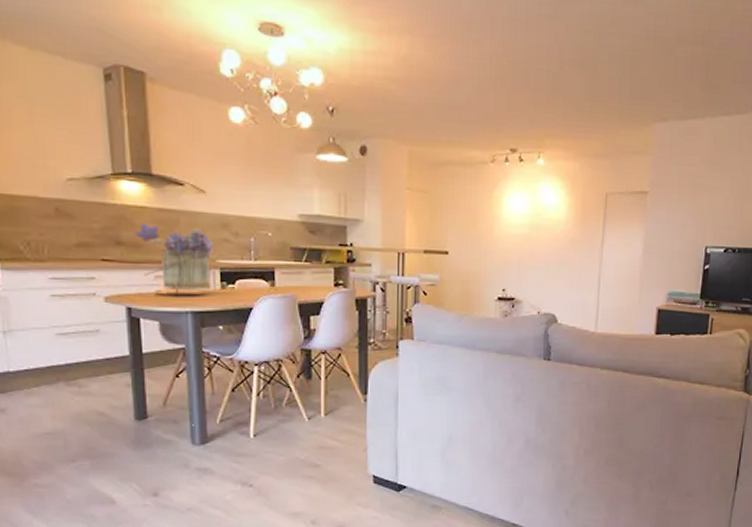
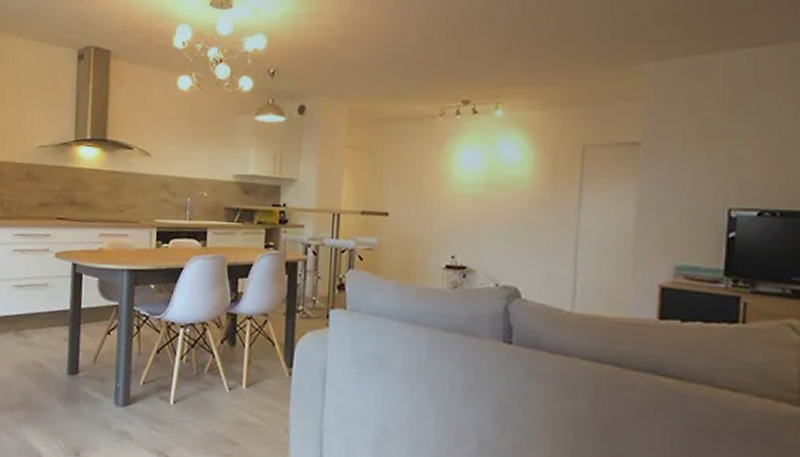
flower bouquet: present [135,224,215,297] -> none [87,185,154,255]

